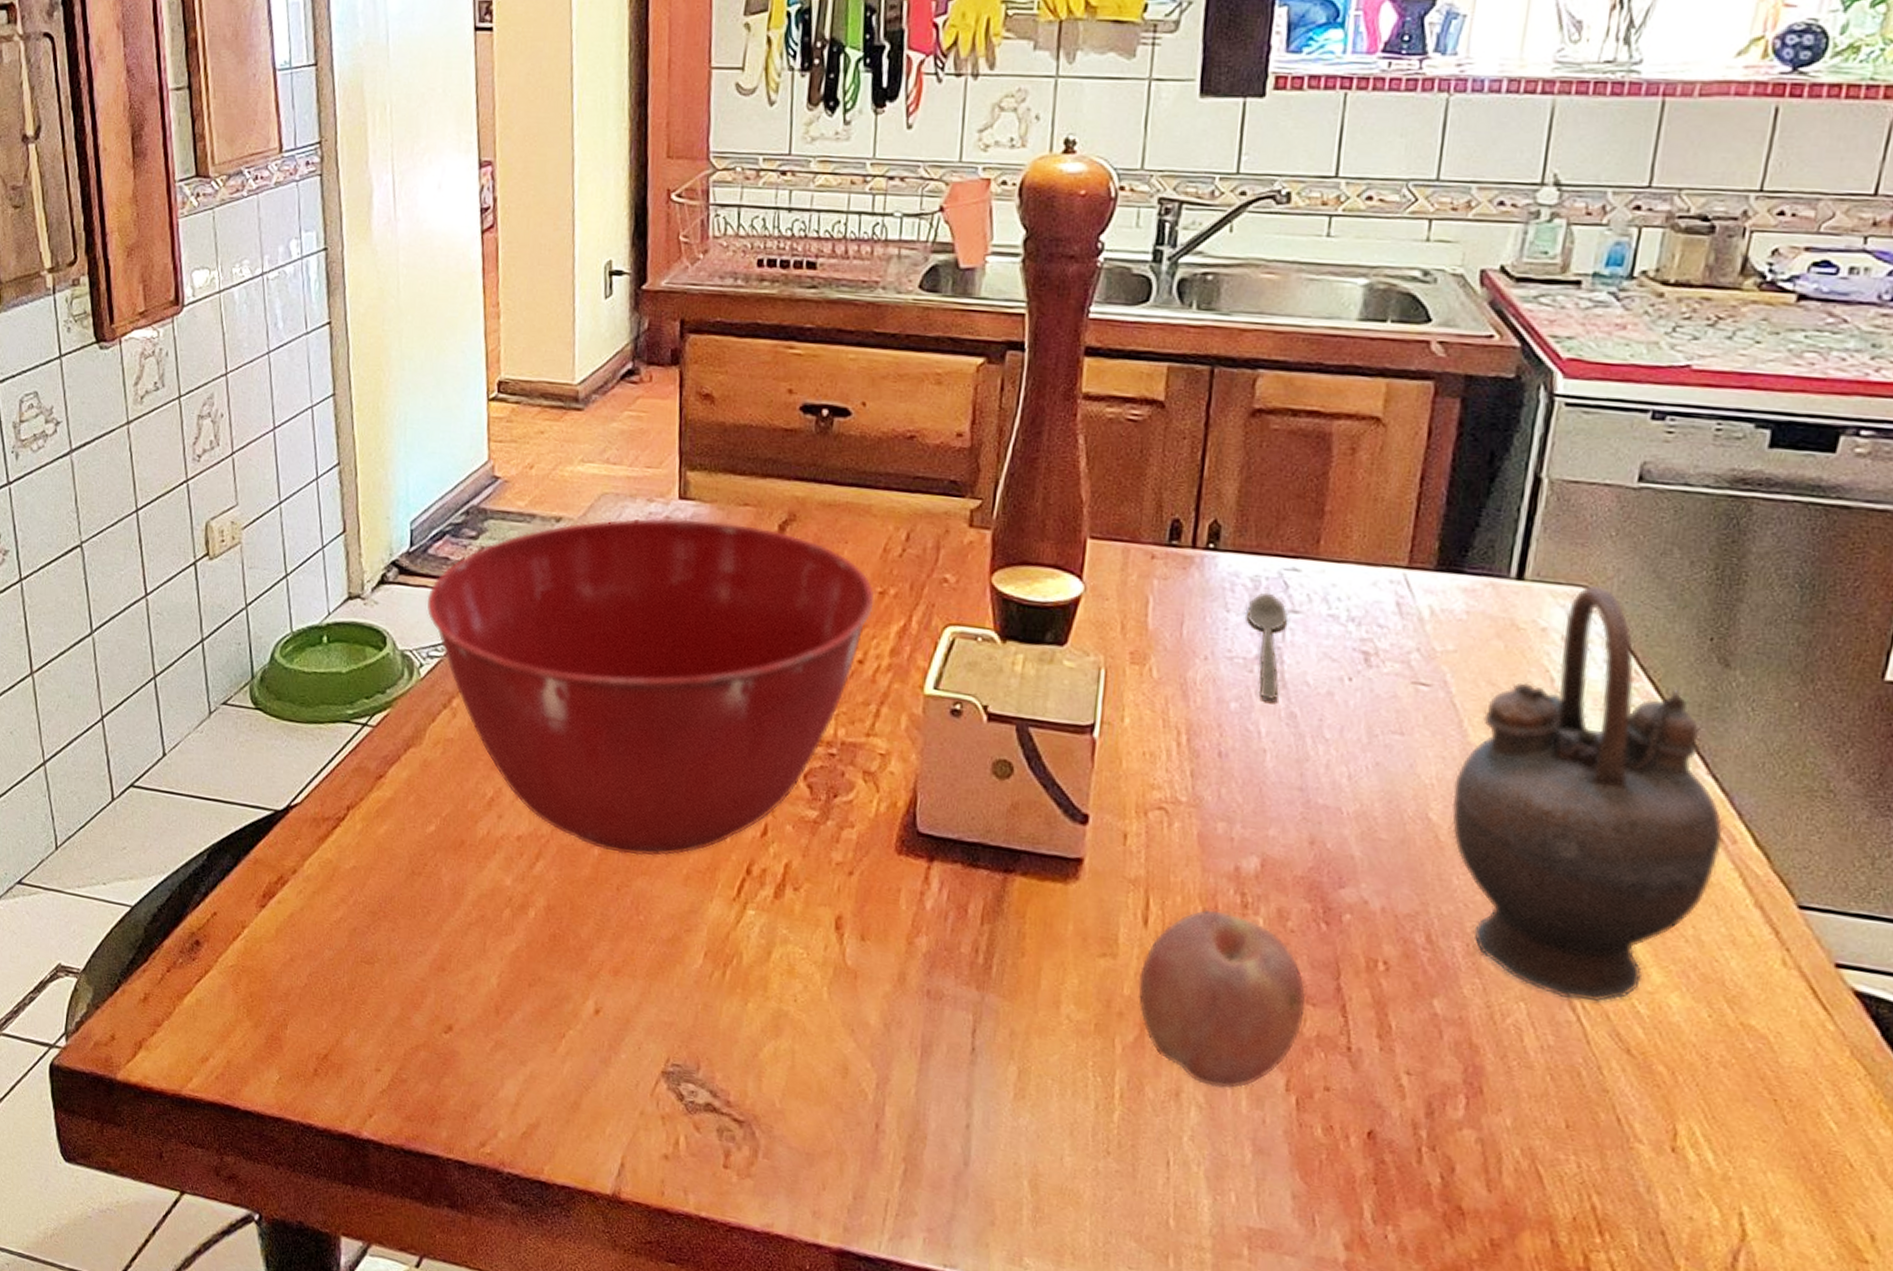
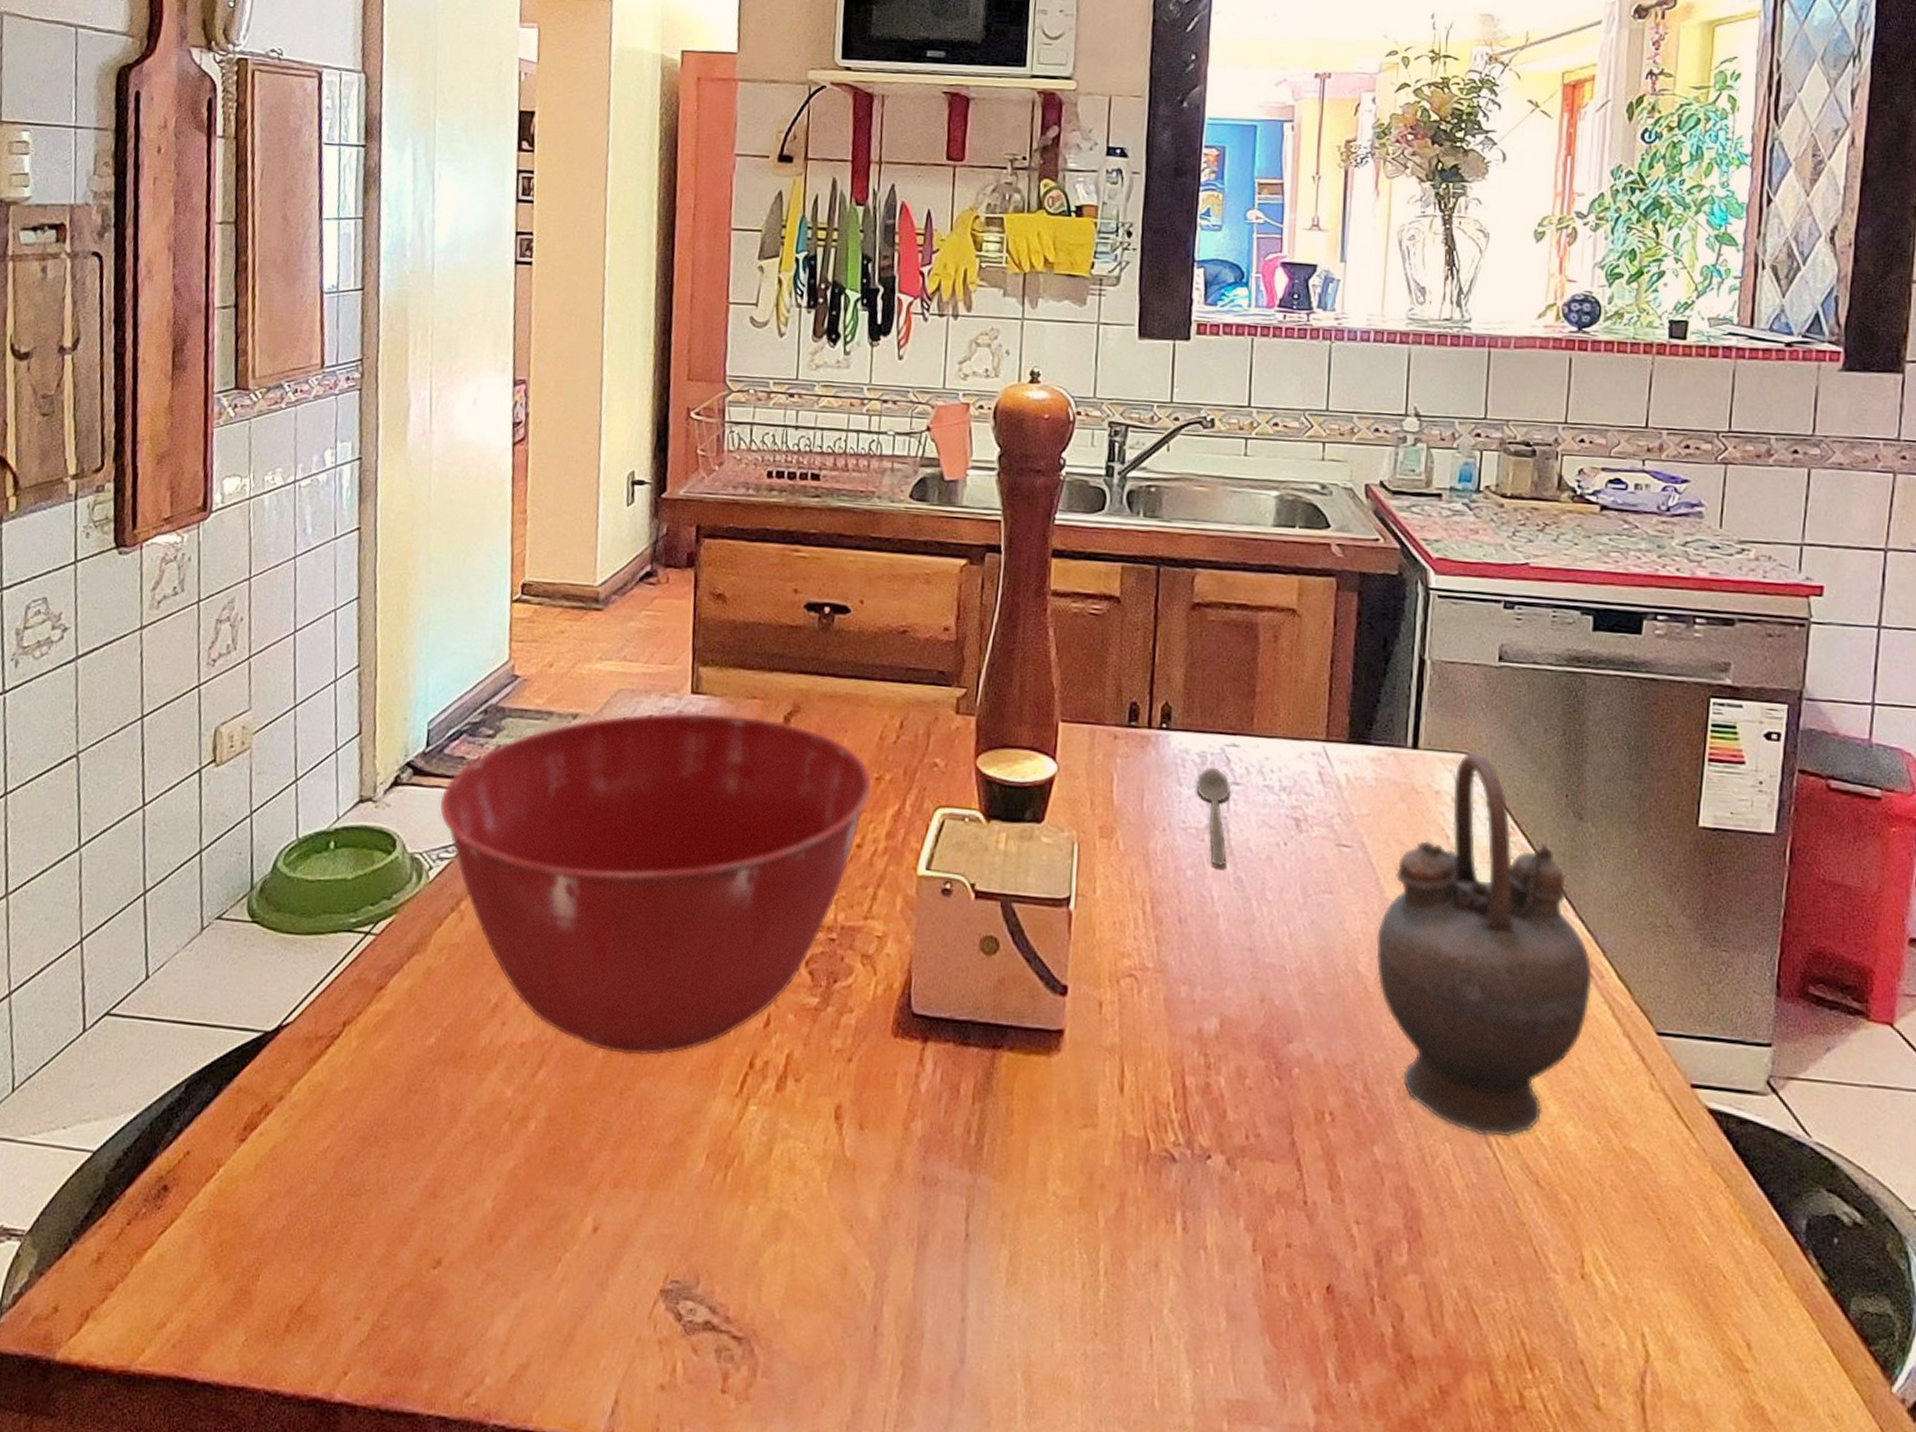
fruit: present [1138,909,1307,1089] -> none [1117,1072,1266,1255]

